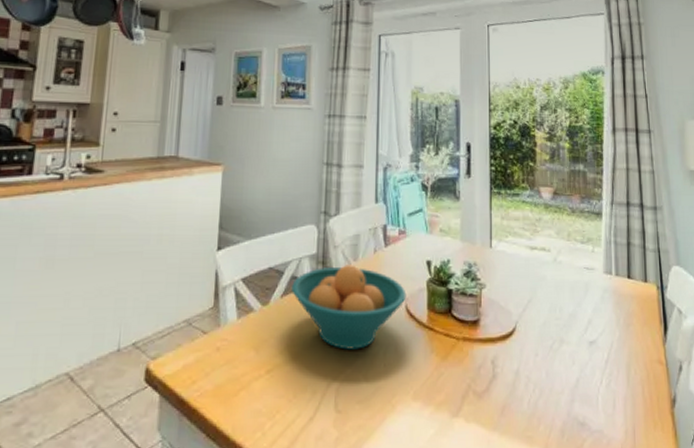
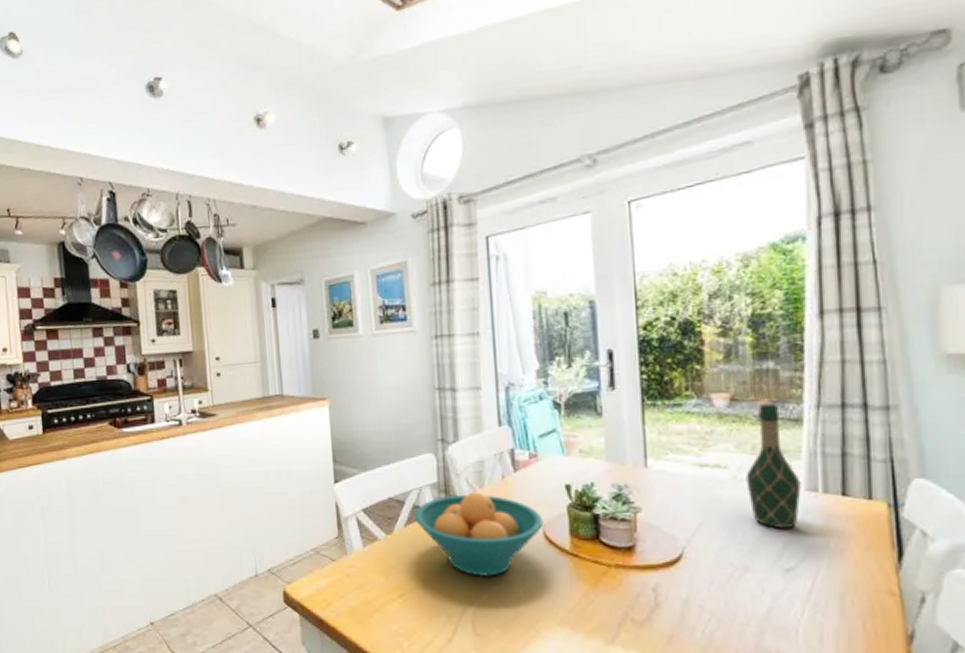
wine bottle: none [563,198,601,306] -> present [745,403,801,529]

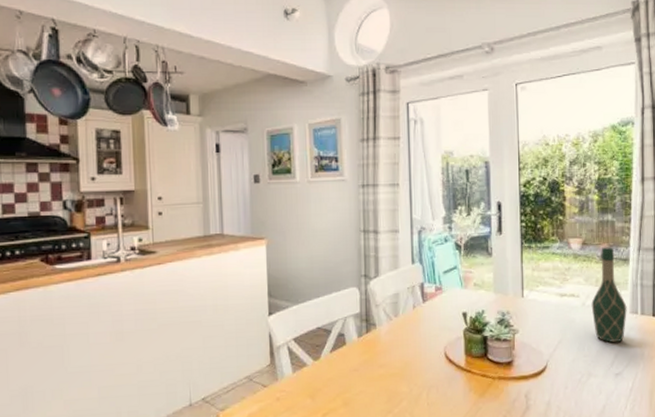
fruit bowl: present [414,492,544,576] -> none [339,320,445,393]

